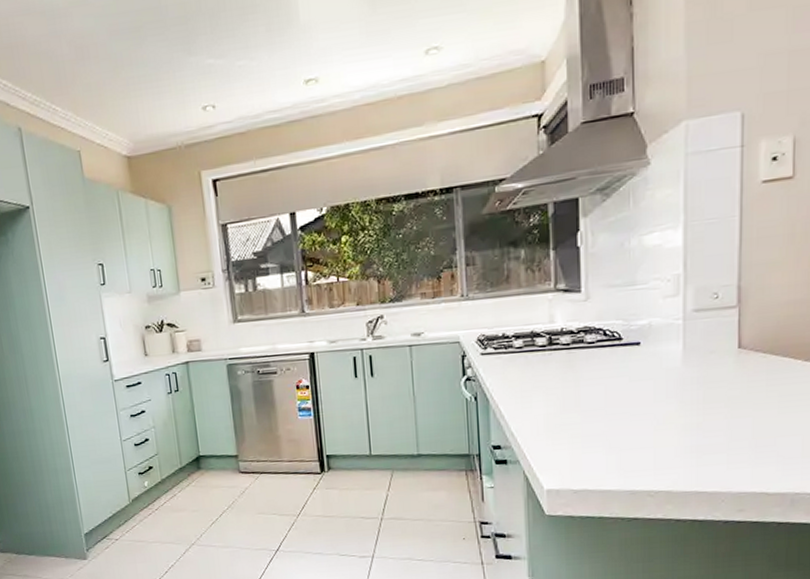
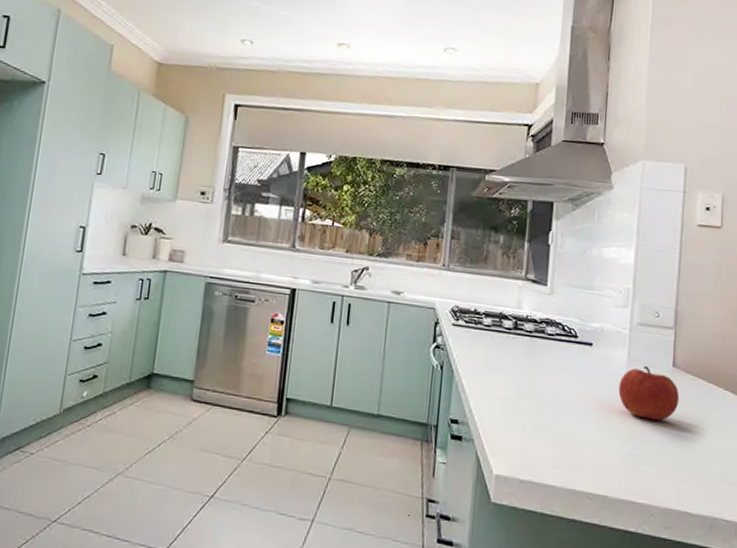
apple: none [675,353,748,408] -> present [618,365,680,420]

